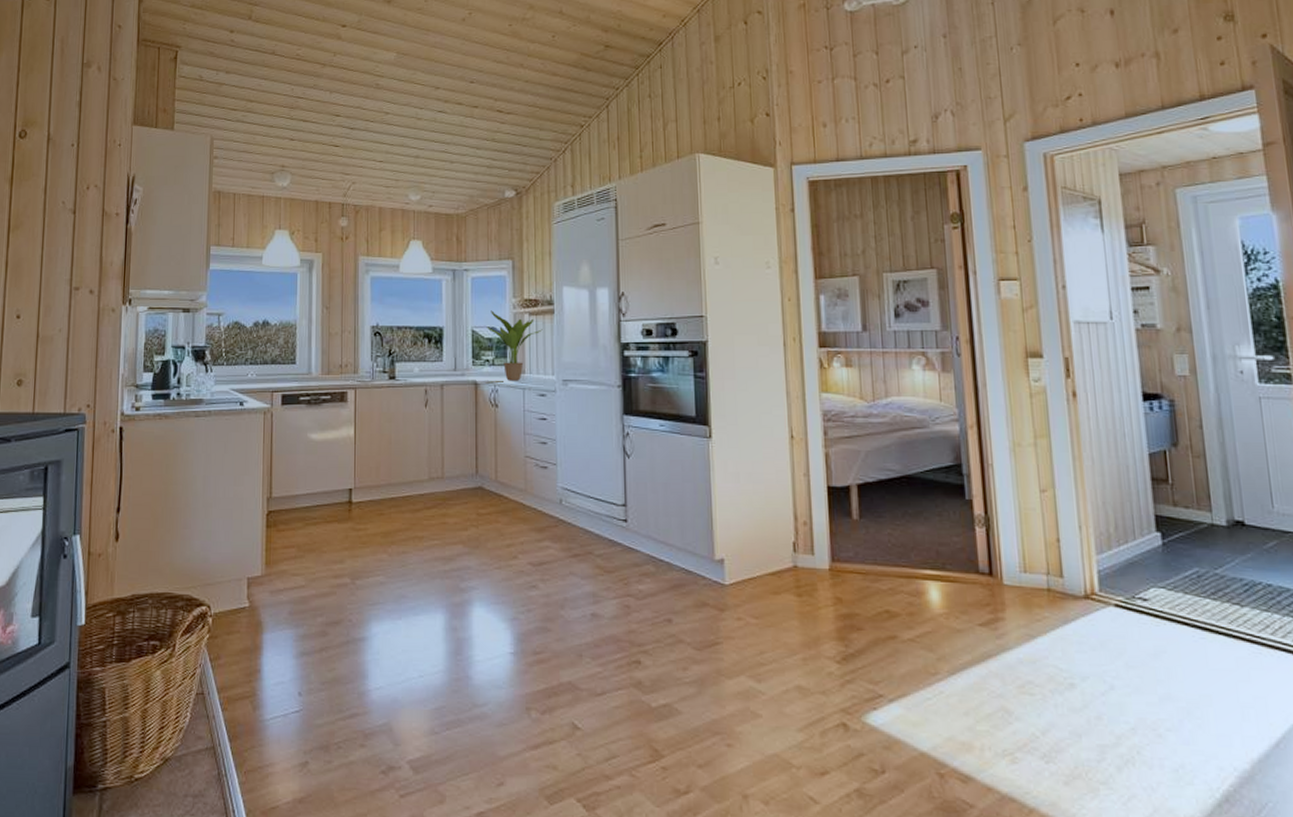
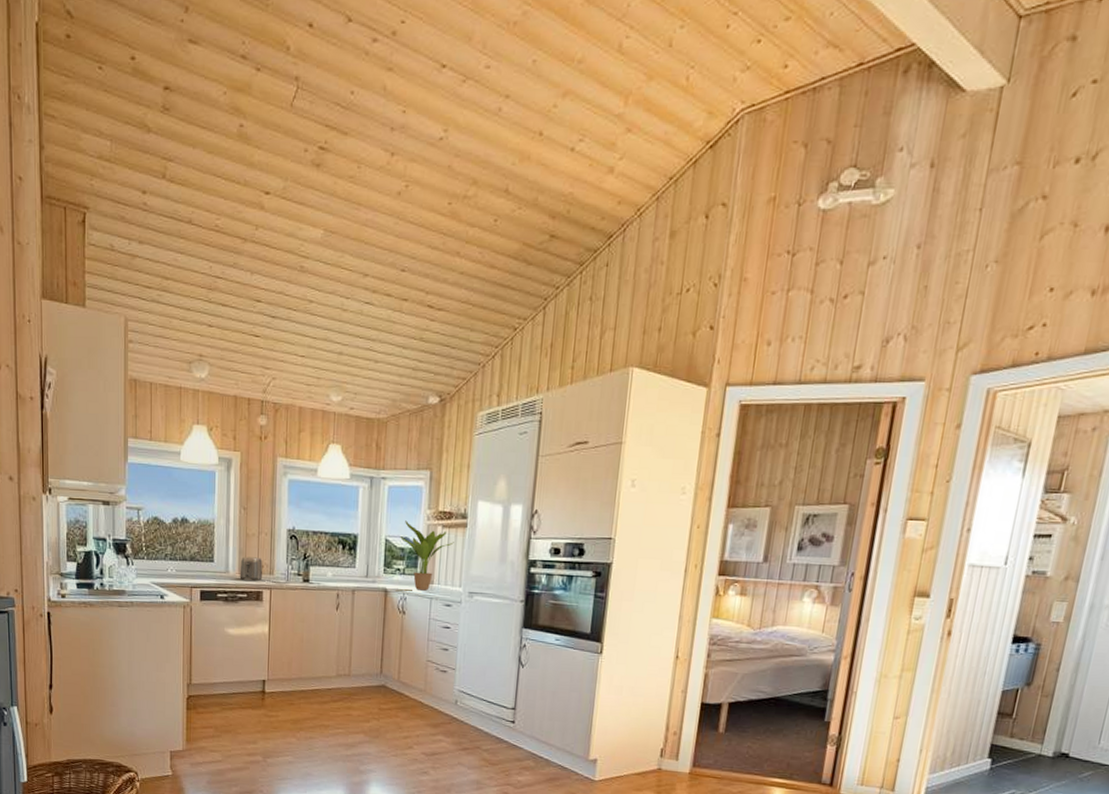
toaster: none [323,356,347,382] -> present [239,557,263,582]

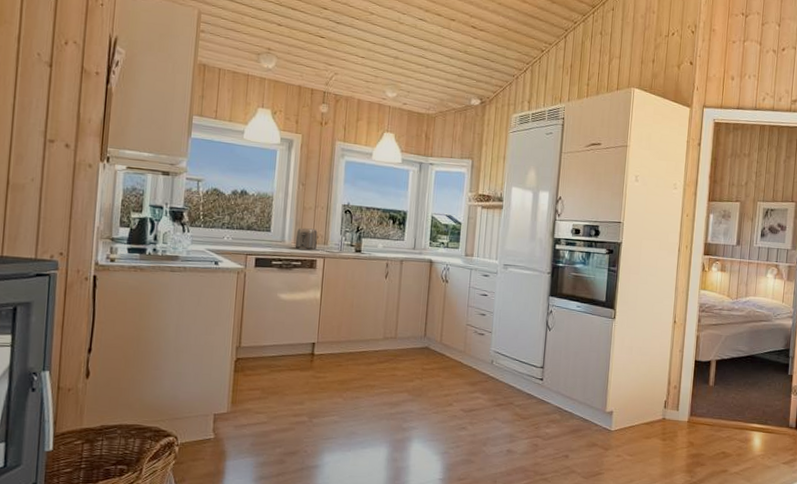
potted plant: present [400,520,454,591] -> none [445,201,492,262]

